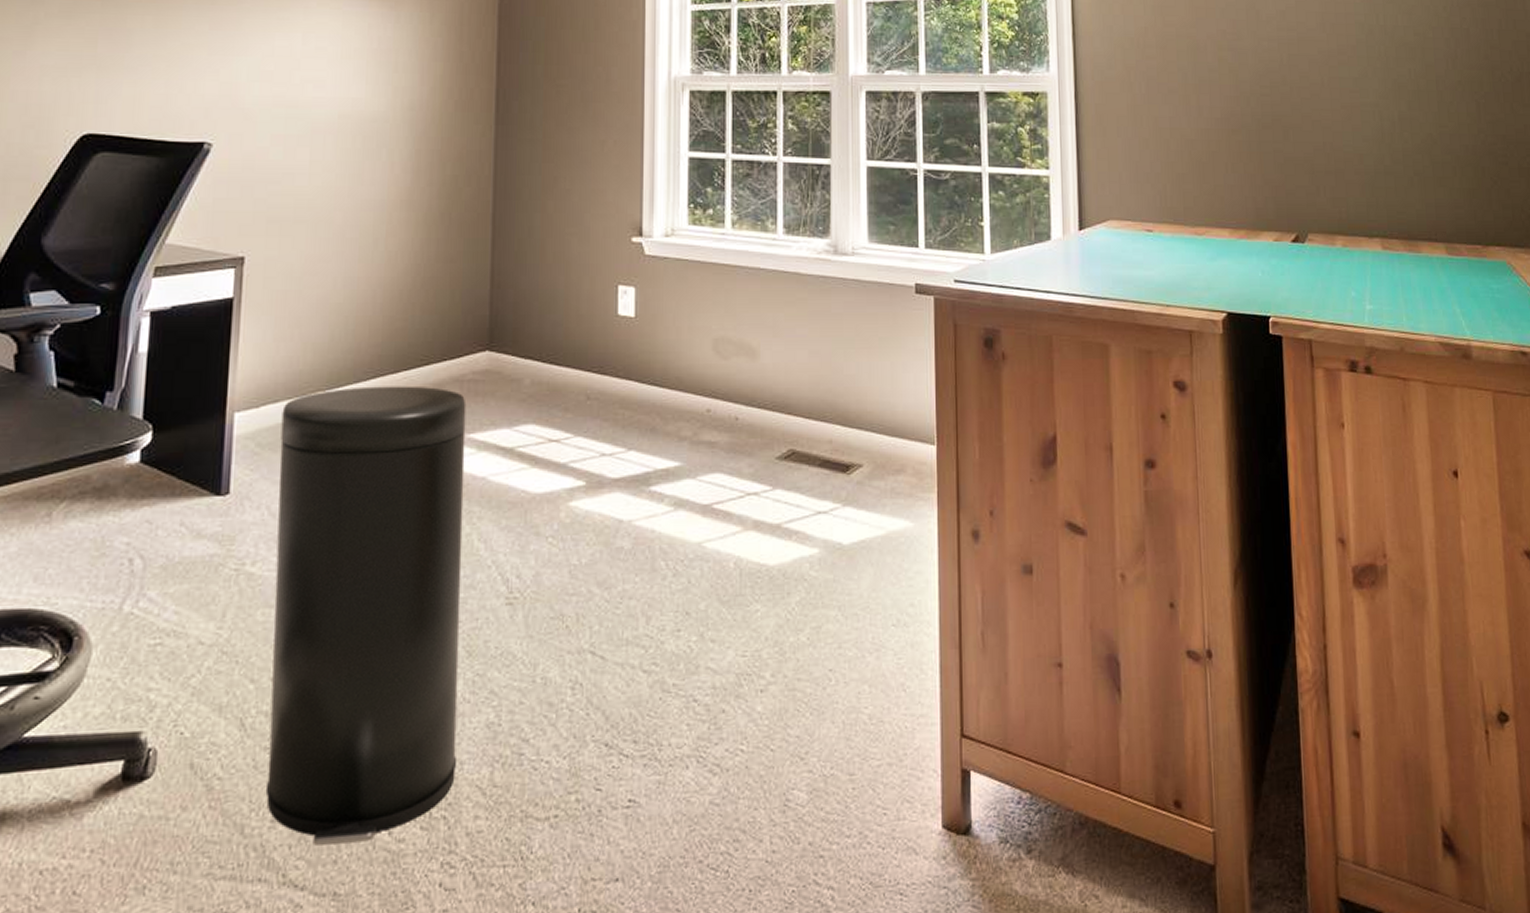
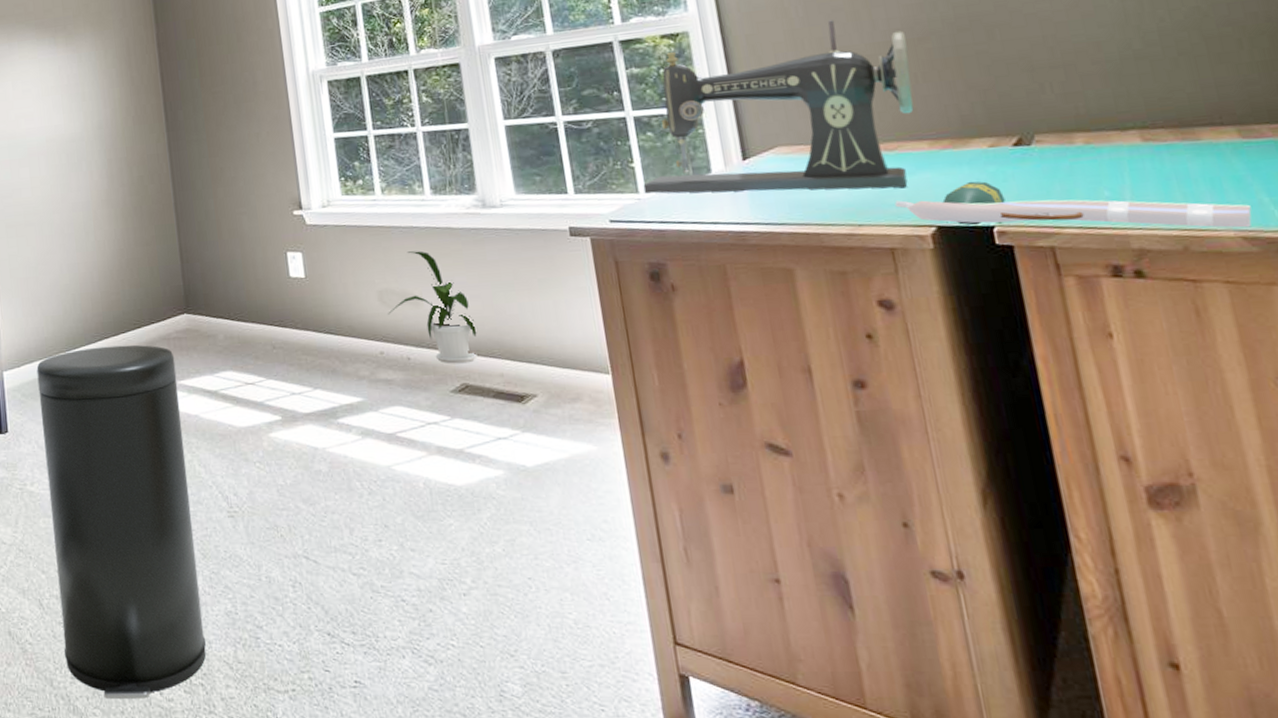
house plant: none [721,296,811,427] -> present [388,251,478,364]
sewing machine: none [989,101,1224,271] -> present [643,20,914,194]
measuring tape: none [1197,271,1448,334] -> present [894,181,1252,228]

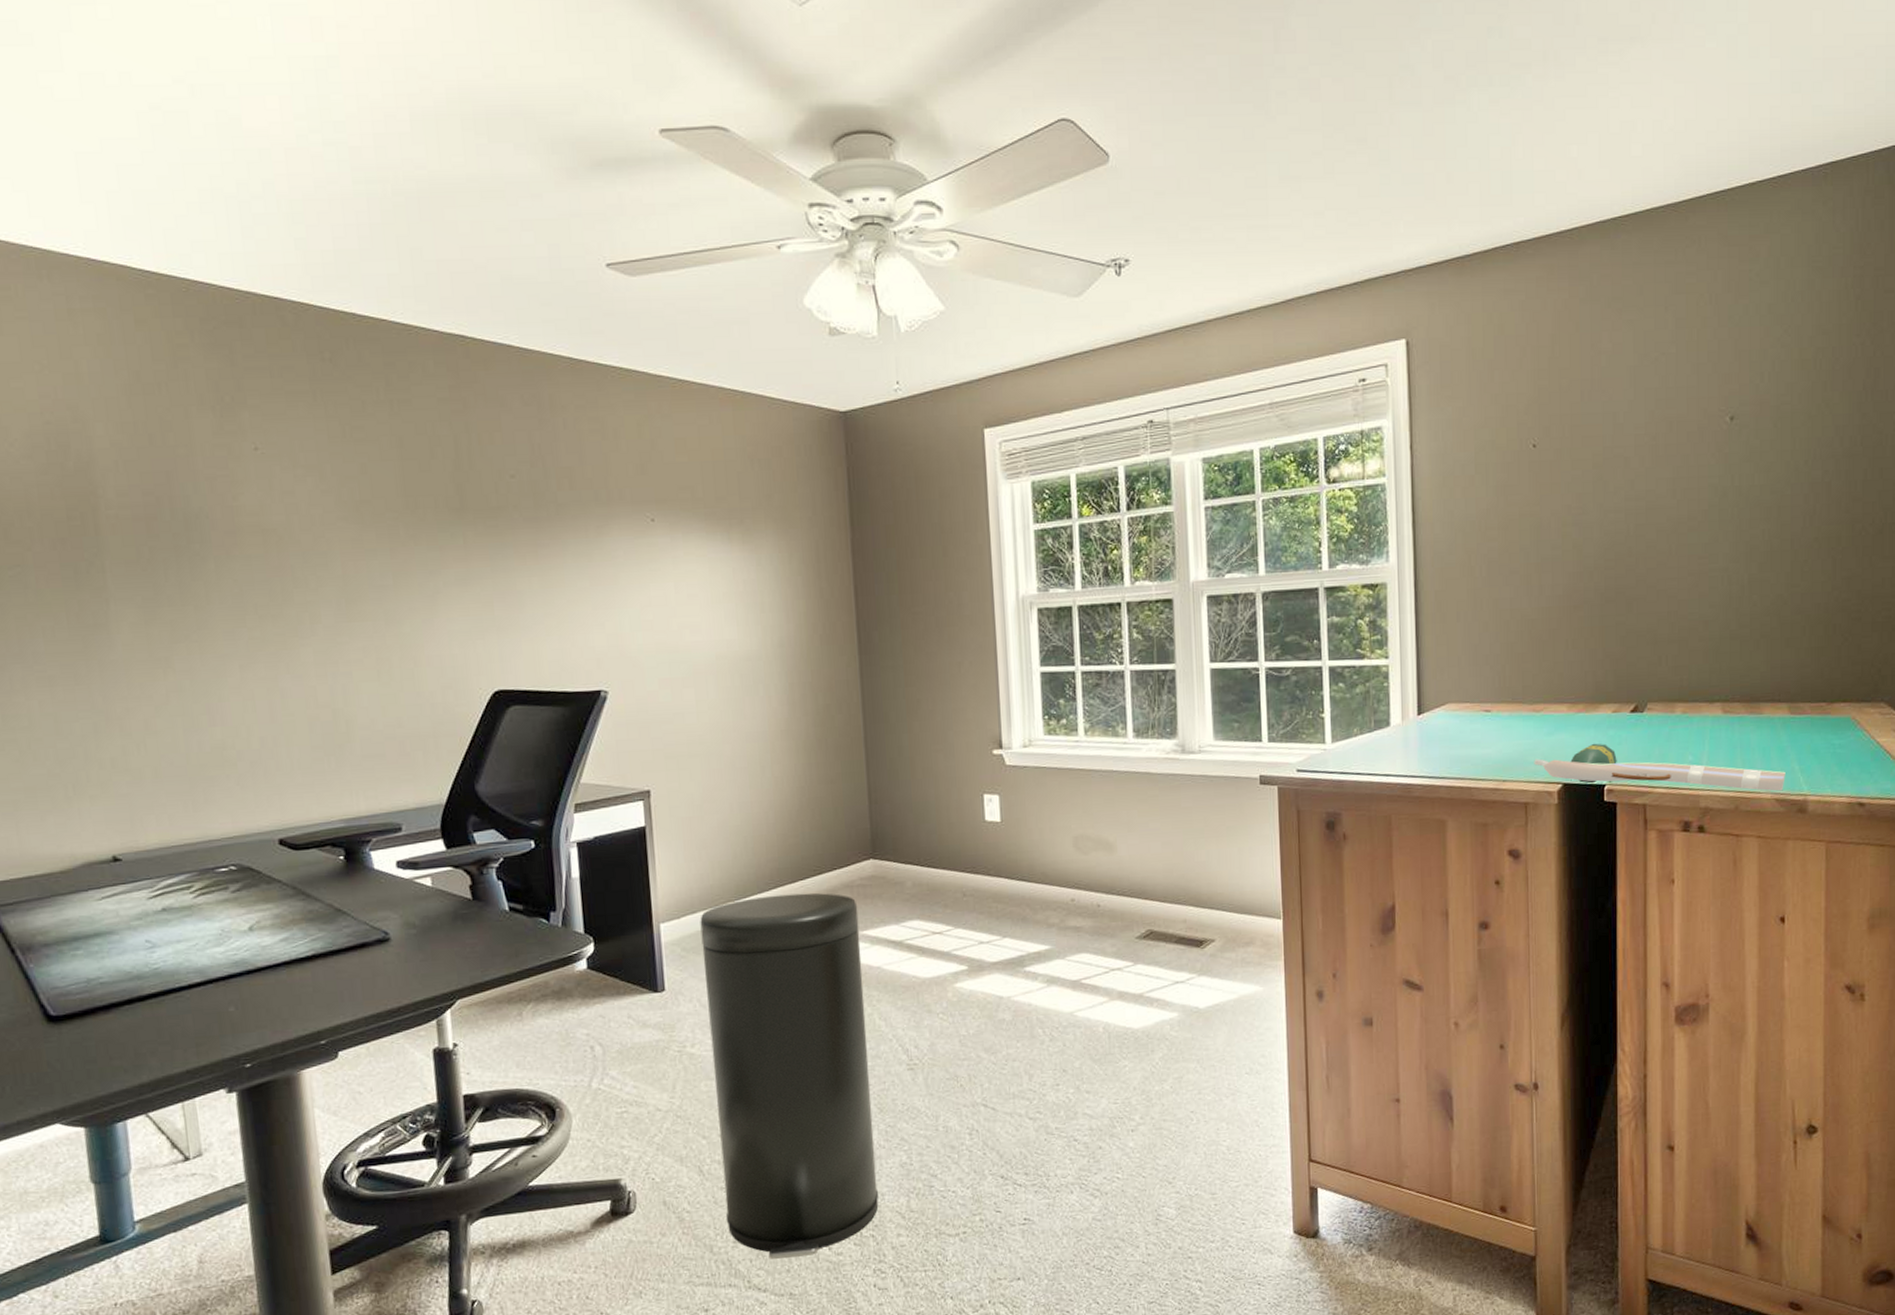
house plant: present [388,251,478,364] -> none [1082,796,1166,911]
sewing machine: present [643,20,914,194] -> none [1330,582,1565,747]

